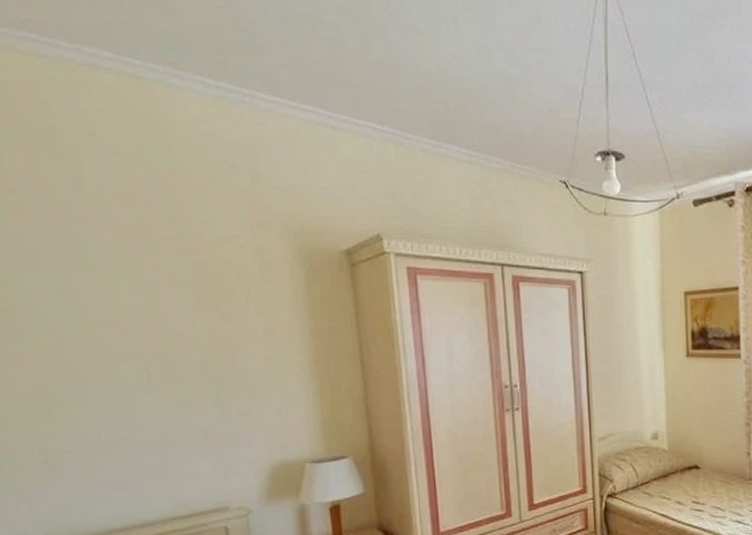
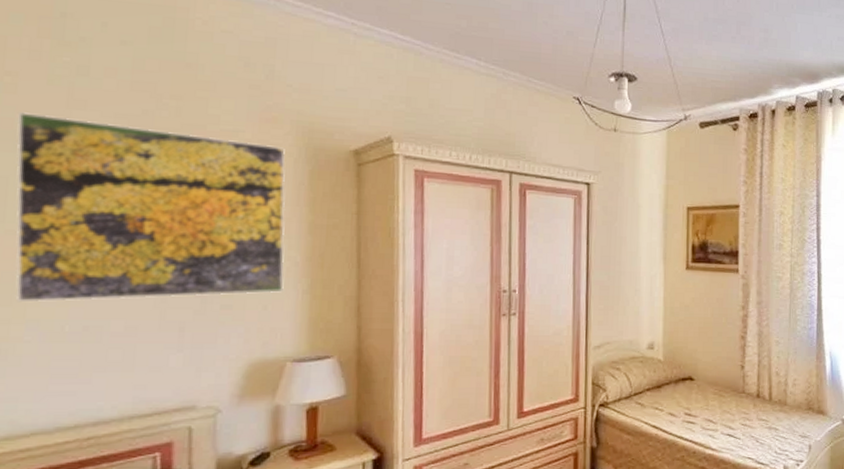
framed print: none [25,229,295,415] -> present [15,111,286,303]

